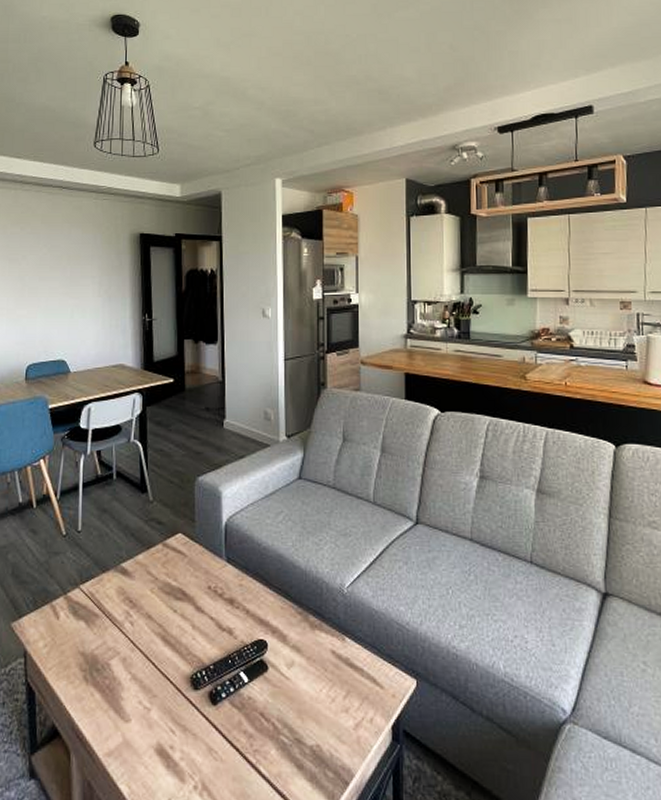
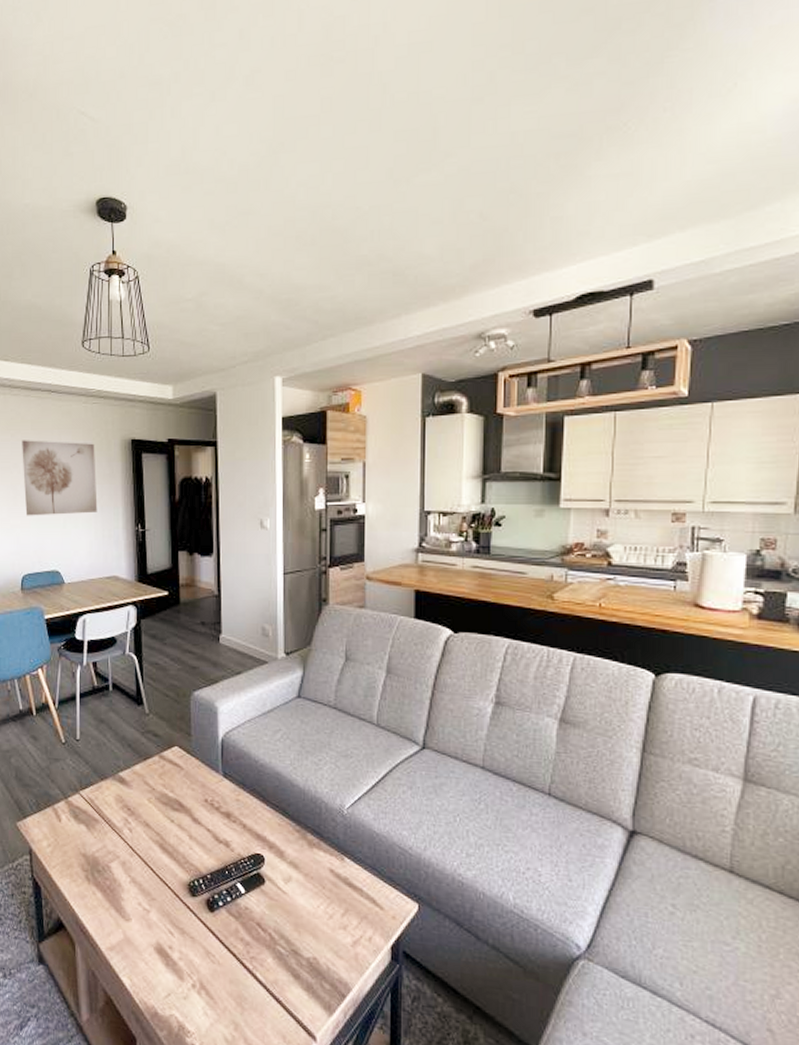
wall art: none [31,233,106,307] -> present [22,440,98,516]

